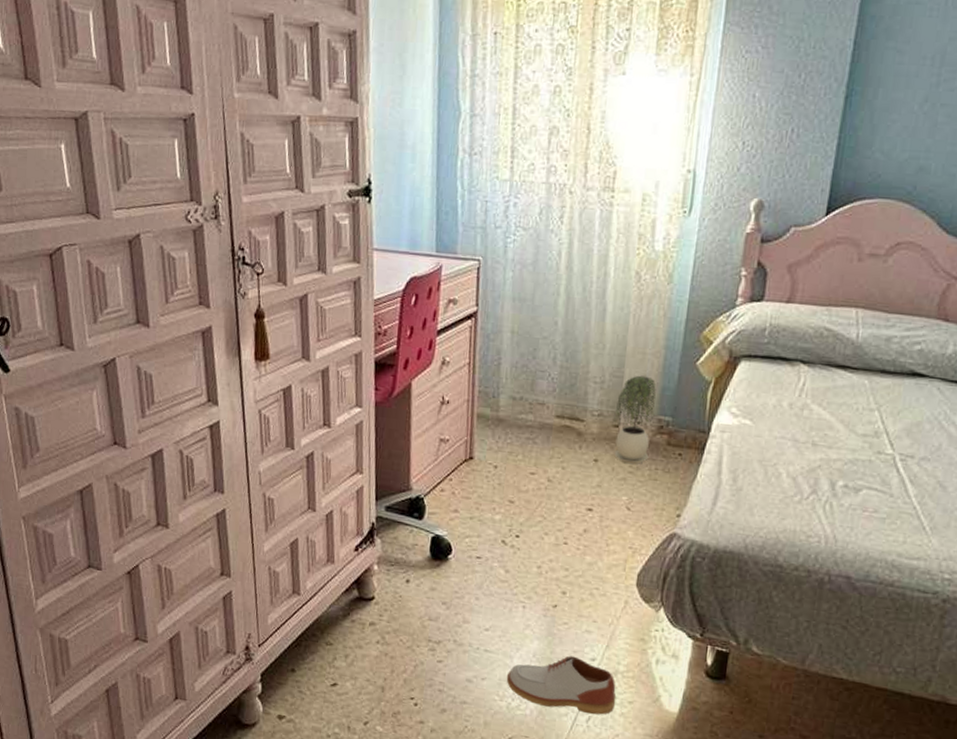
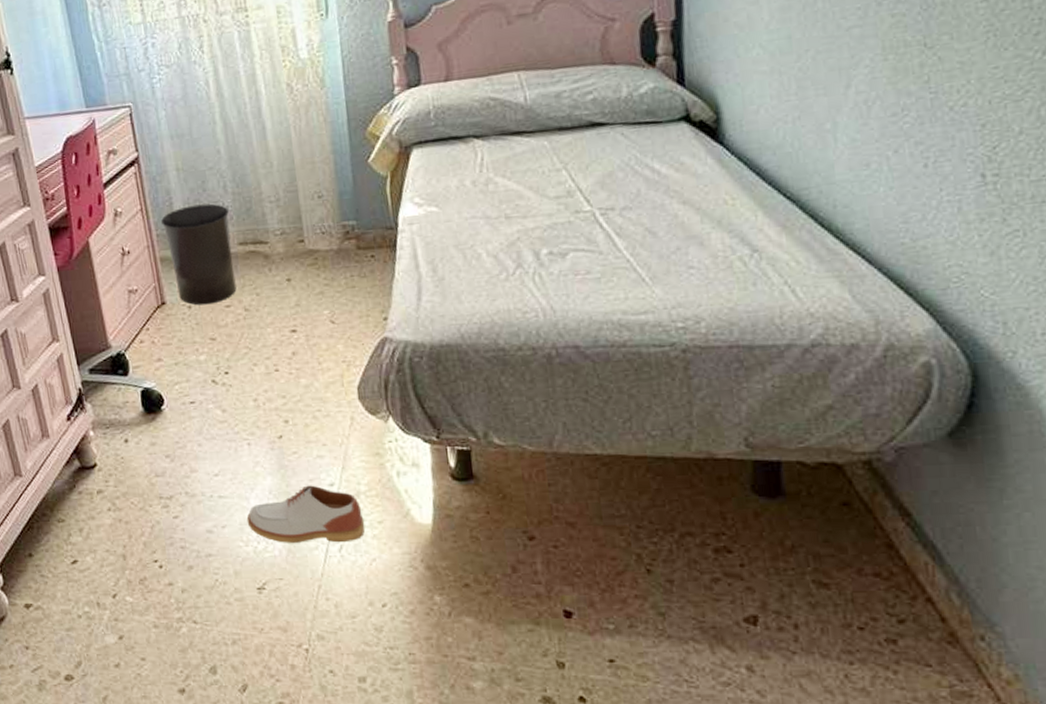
waste bin: none [486,369,553,468] -> present [161,203,237,305]
potted plant: present [612,375,656,465] -> none [296,184,342,277]

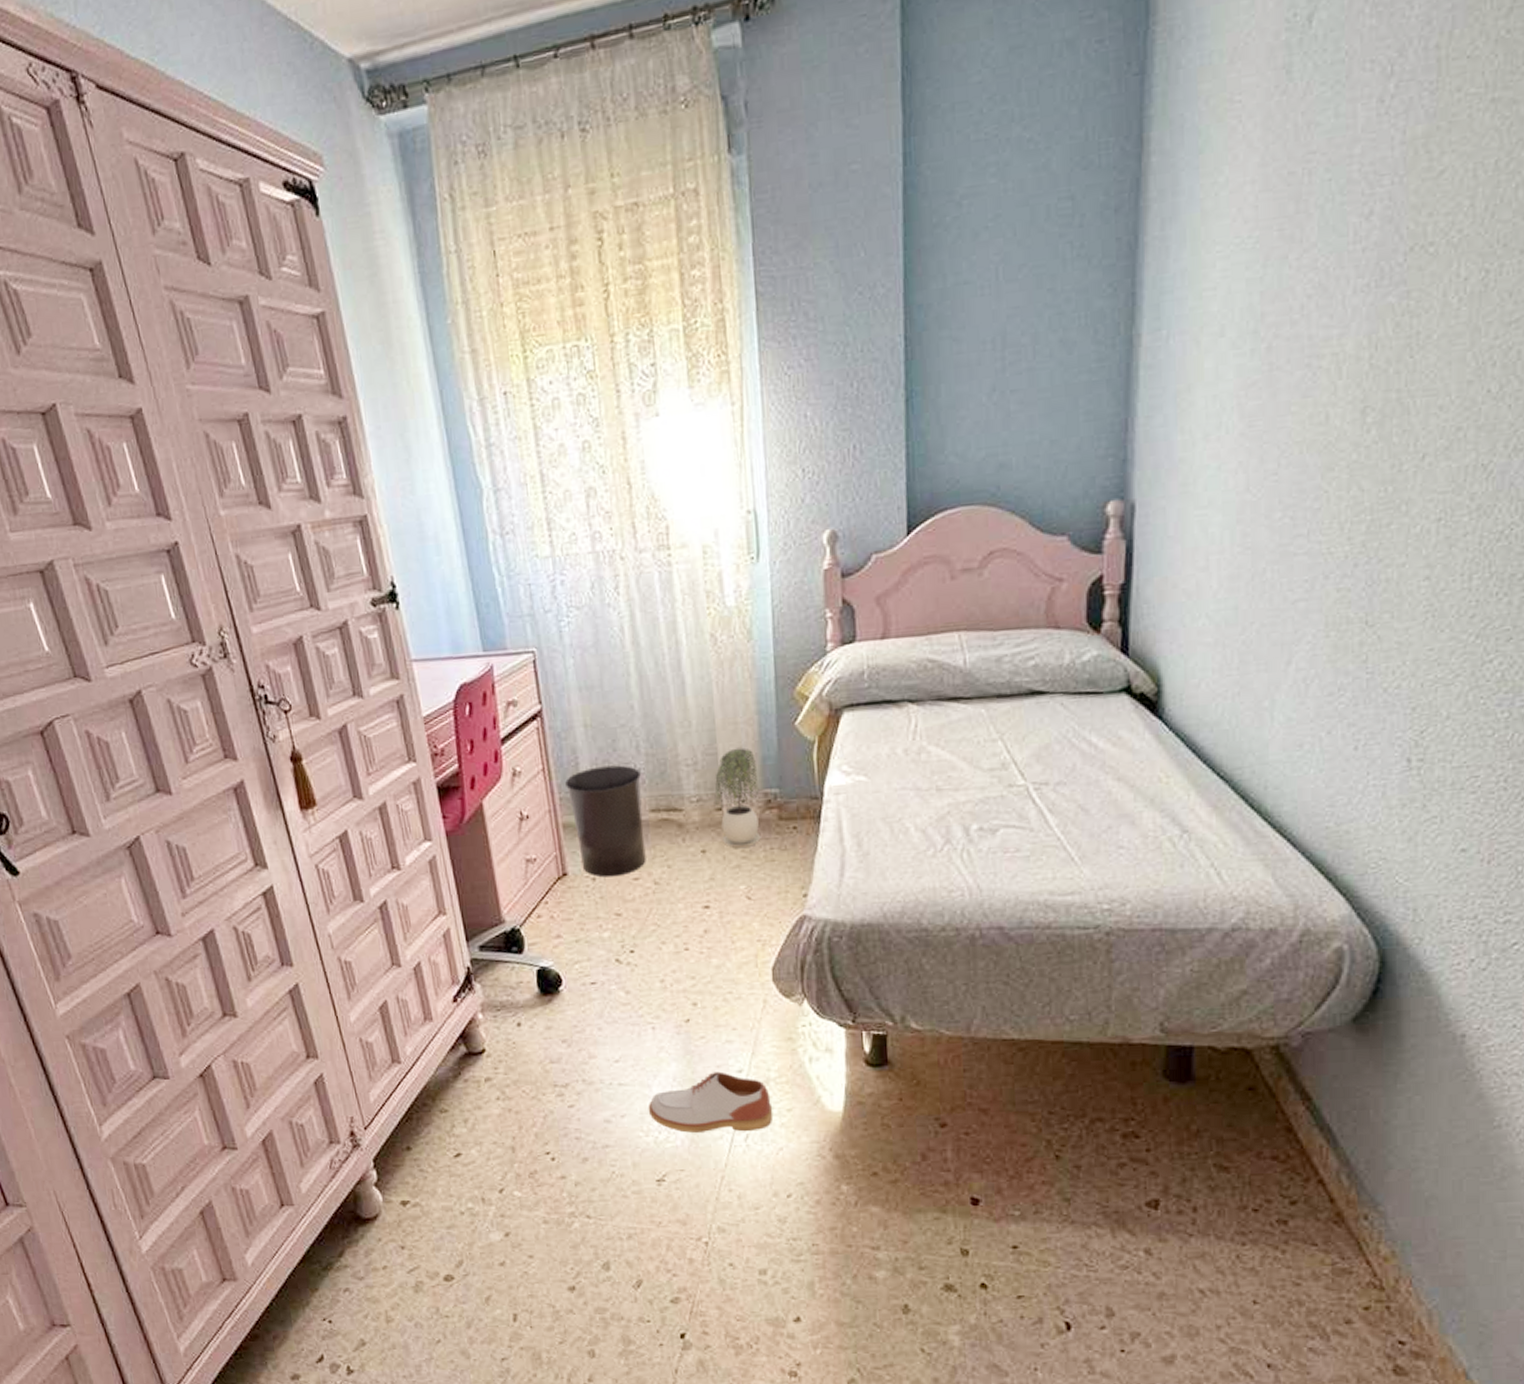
potted plant: none [296,184,342,277] -> present [714,747,761,849]

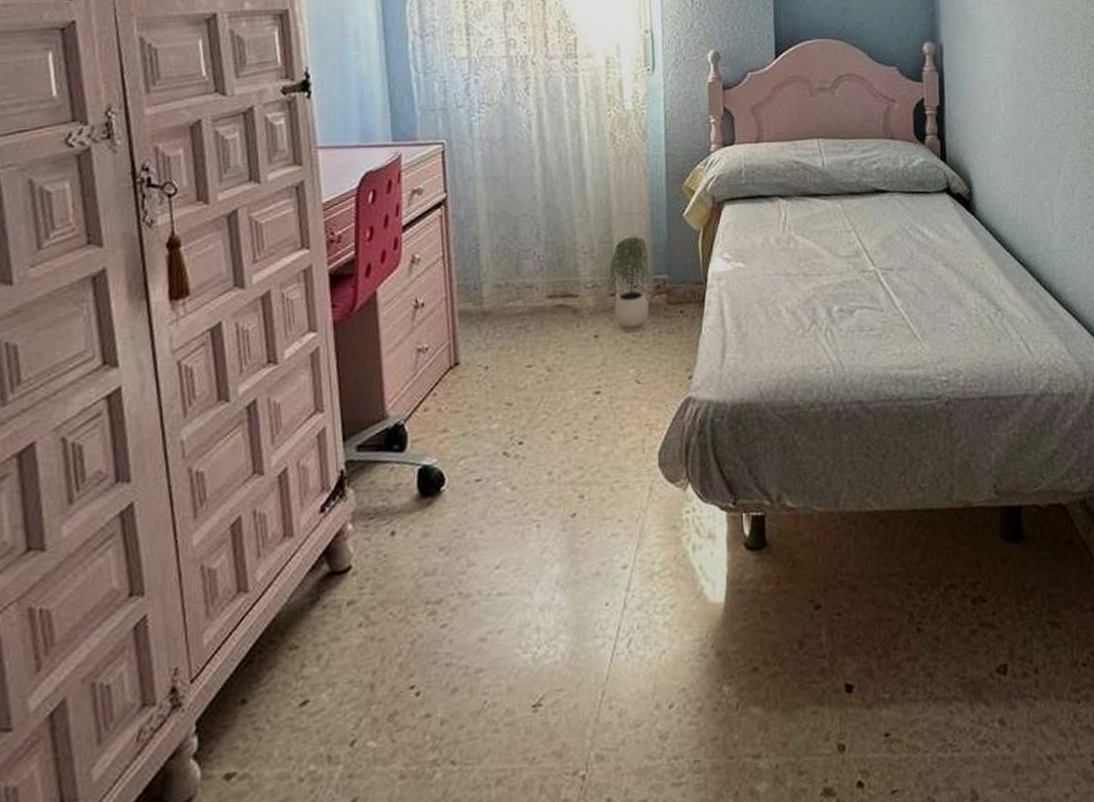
waste bin: present [565,765,646,877] -> none [465,252,540,366]
shoe: present [648,1071,774,1133] -> none [527,569,657,644]

